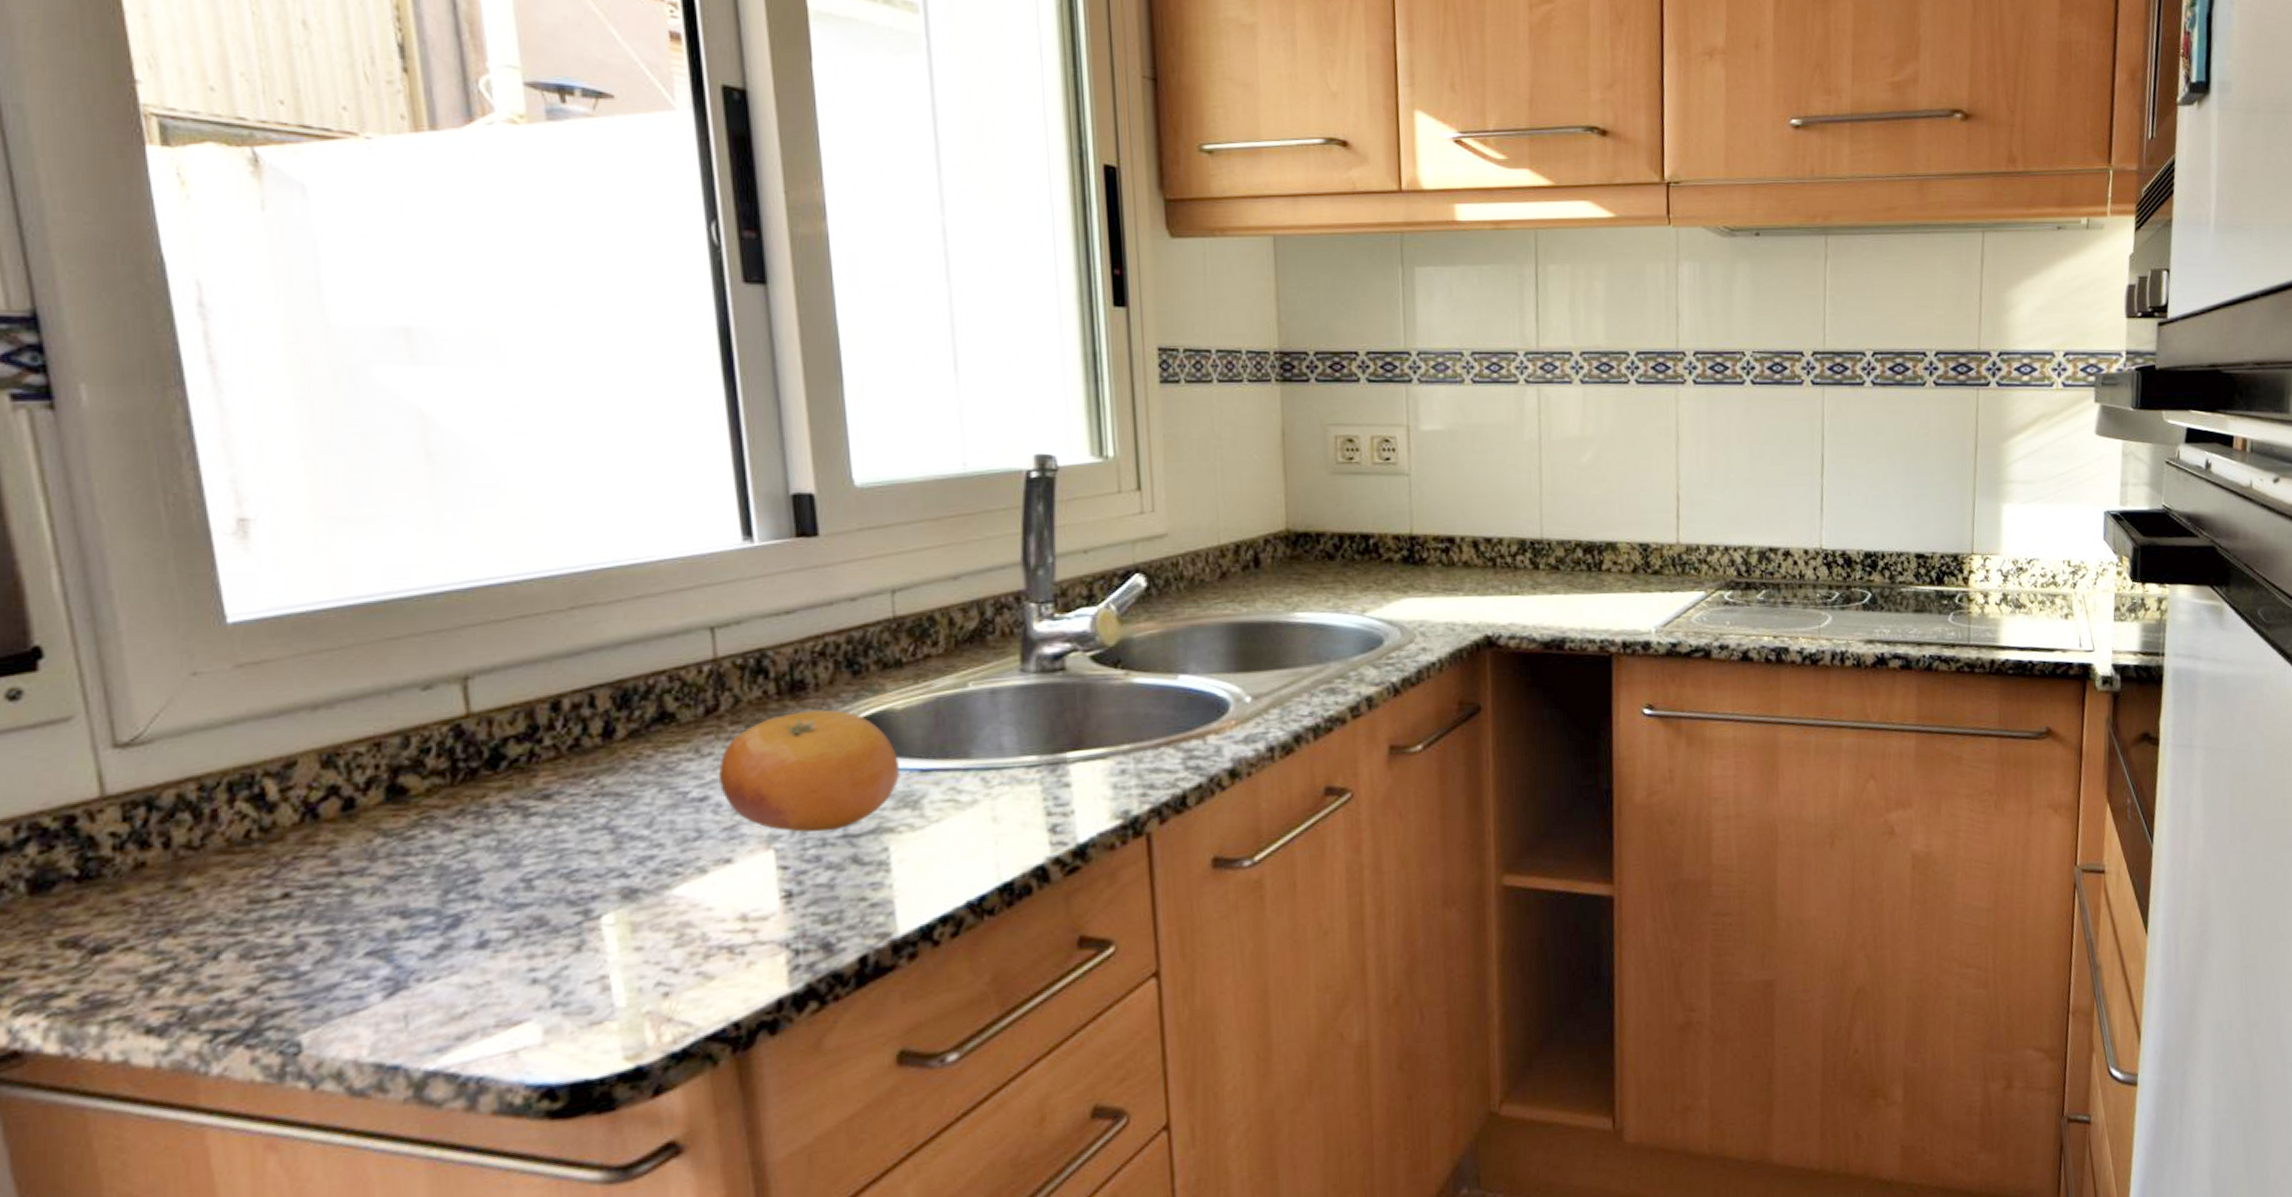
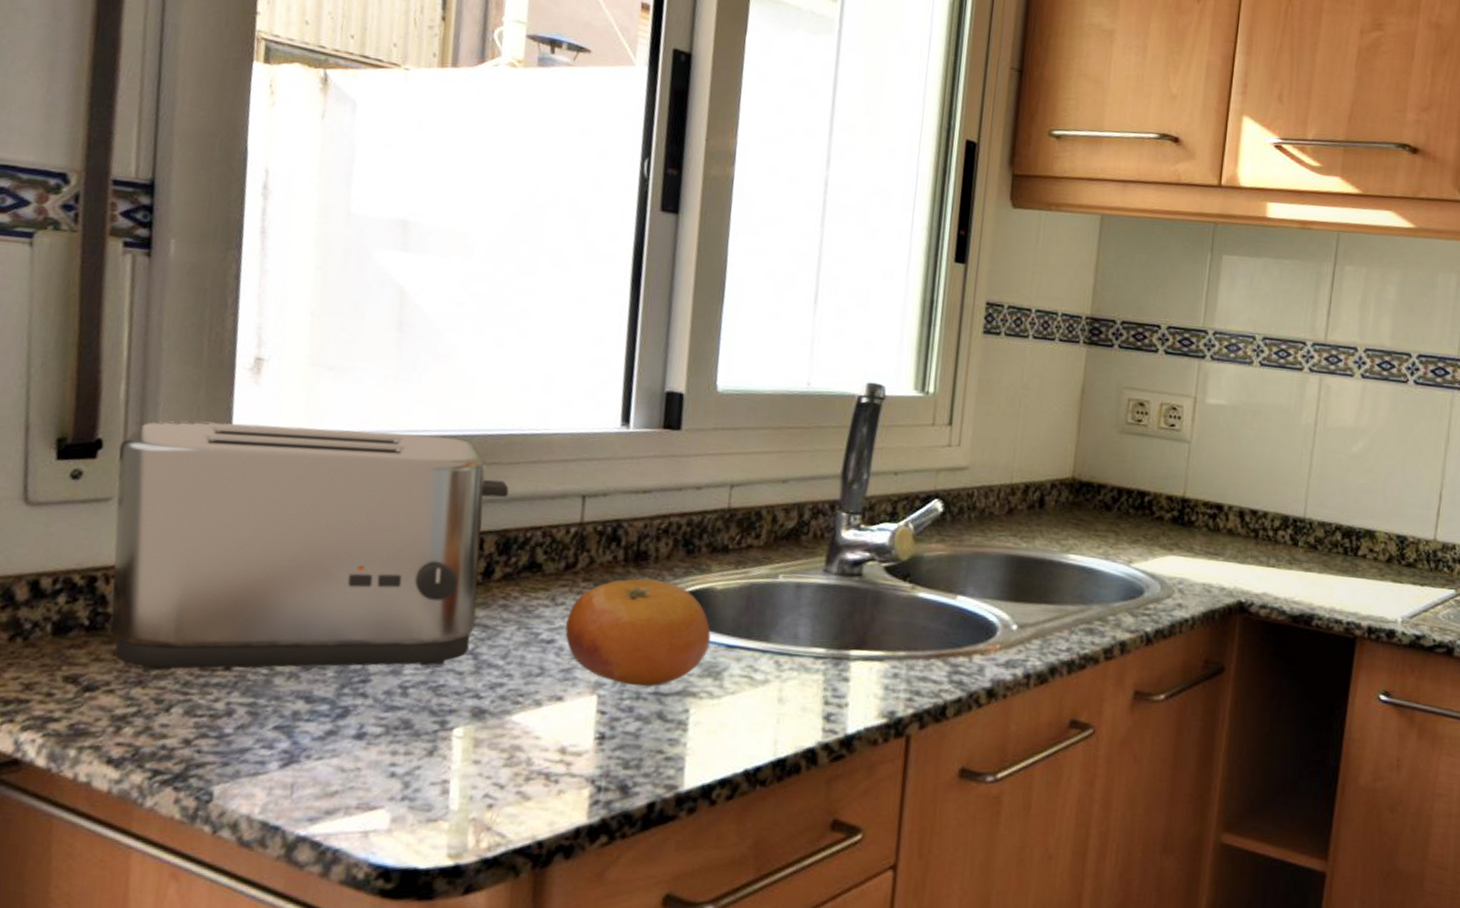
toaster: none [68,582,615,918] -> present [109,420,509,672]

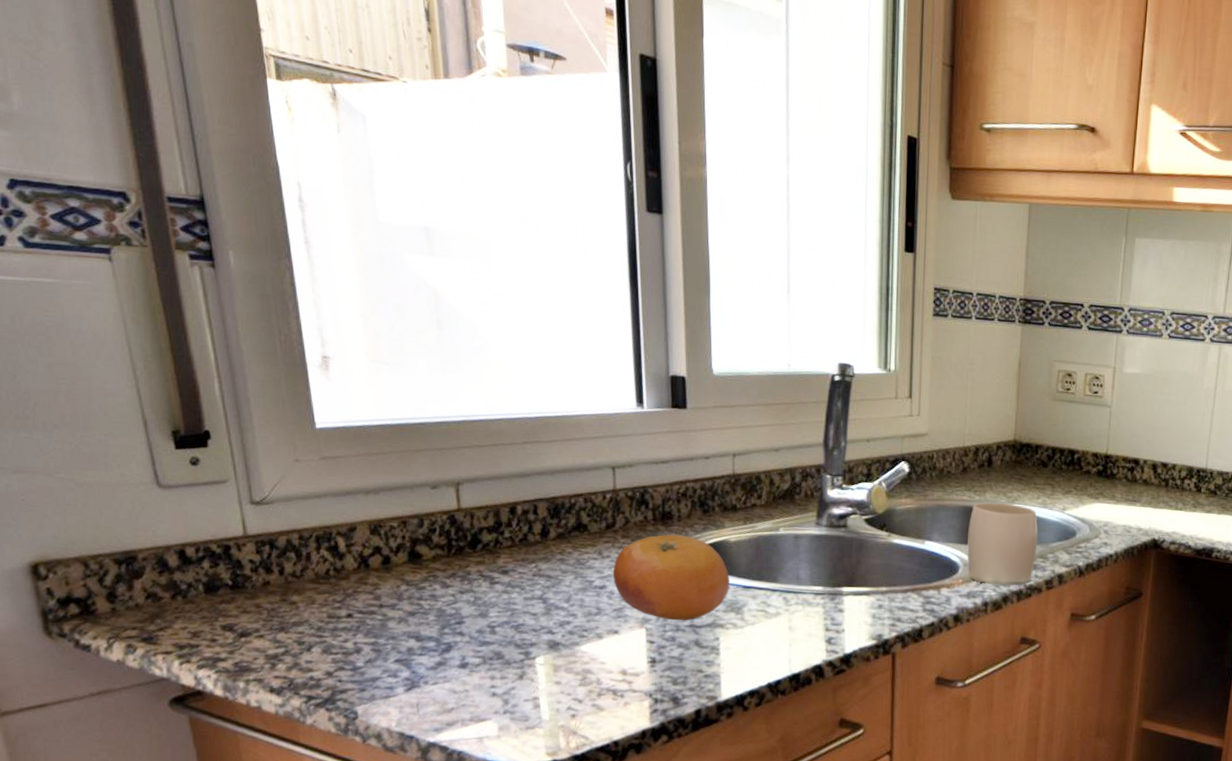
toaster: present [109,420,509,672] -> none [225,413,551,620]
mug: none [1008,550,1097,655] -> present [967,502,1038,586]

